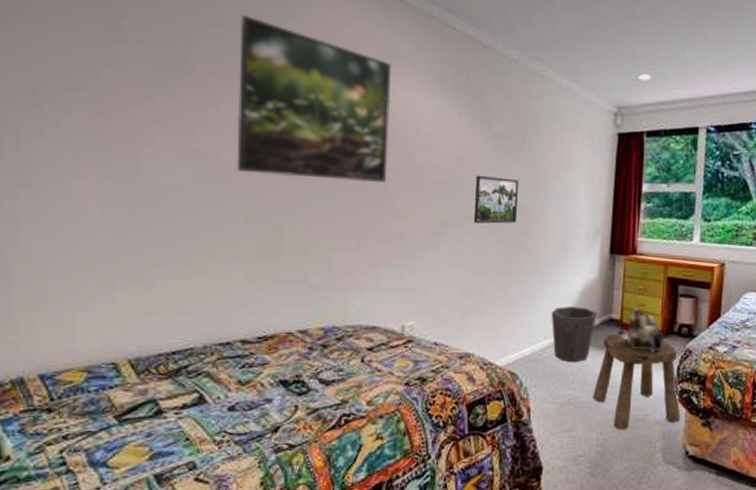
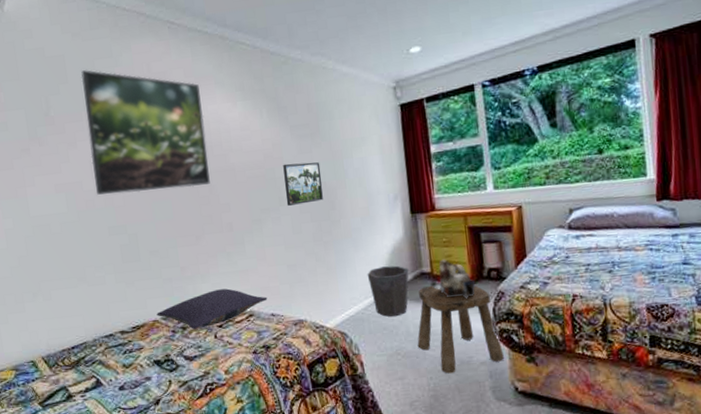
pillow: none [292,306,433,349] -> present [156,288,268,330]

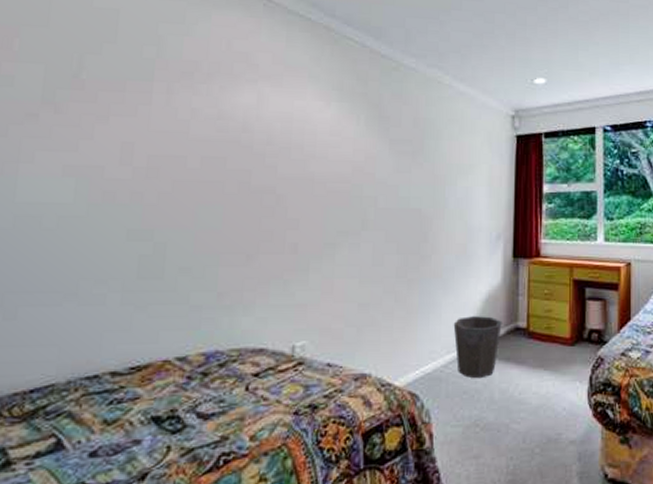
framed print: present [81,70,210,195] -> none [122,32,288,194]
pillow: present [156,288,268,330] -> none [170,326,326,377]
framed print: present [283,162,323,206] -> none [370,181,418,231]
stool: present [417,284,504,374] -> none [500,343,596,454]
ruined building: present [430,259,476,299] -> none [524,314,574,363]

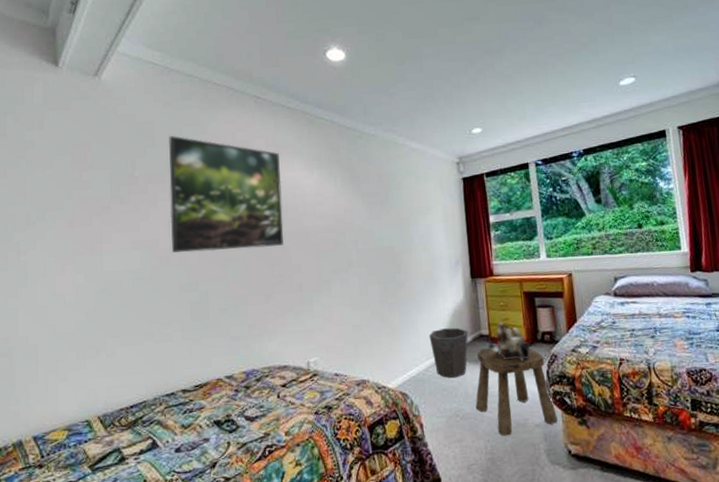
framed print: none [122,32,288,194] -> present [168,136,283,253]
stool: none [500,343,596,454] -> present [475,346,558,436]
ruined building: none [524,314,574,363] -> present [488,322,531,361]

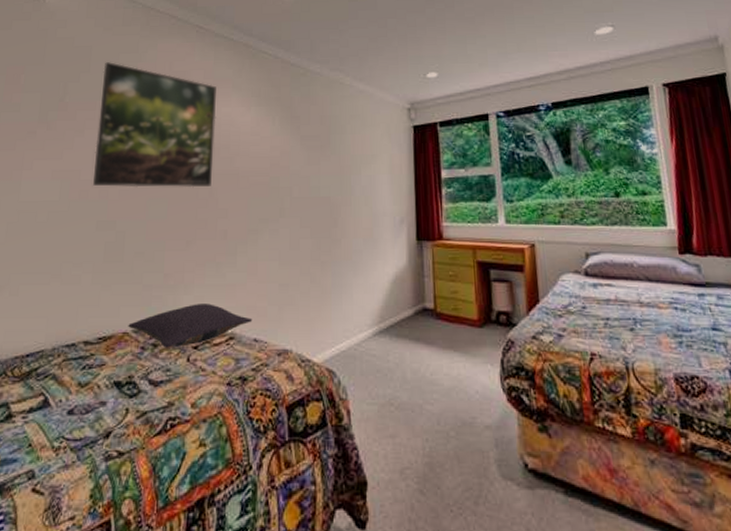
pillow: none [221,347,332,389] -> present [128,304,253,348]
waste bin: present [429,327,469,379] -> none [364,297,410,358]
stool: present [475,346,558,436] -> none [413,324,512,437]
ruined building: present [488,322,531,361] -> none [433,295,483,344]

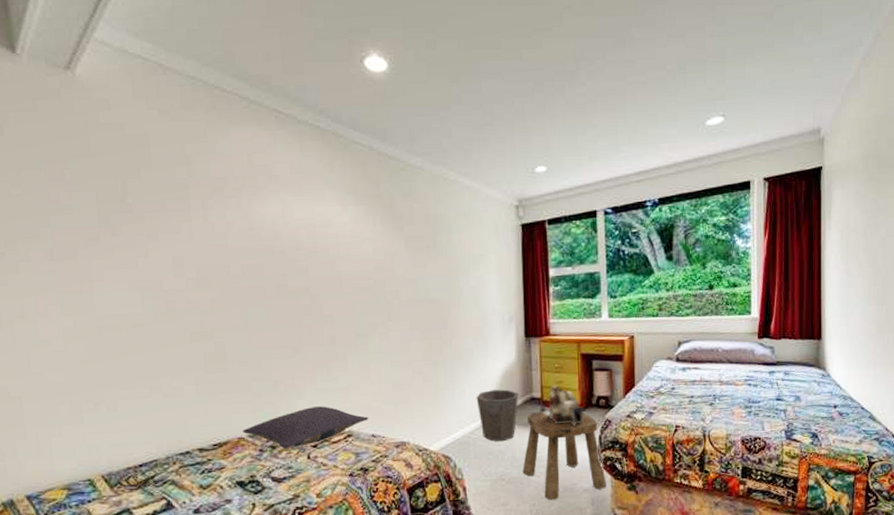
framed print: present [93,62,216,188] -> none [167,154,313,296]
waste bin: none [364,297,410,358] -> present [476,389,519,442]
stool: none [413,324,512,437] -> present [522,410,606,500]
ruined building: none [433,295,483,344] -> present [540,385,584,426]

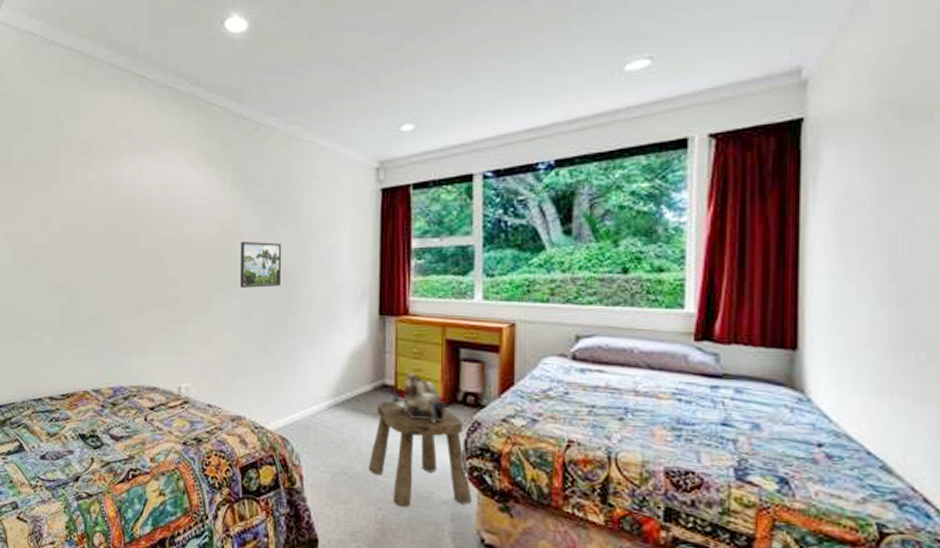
pillow: present [242,406,369,449] -> none [88,368,206,408]
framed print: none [394,276,436,321] -> present [239,241,282,288]
waste bin: present [476,389,519,442] -> none [319,371,369,431]

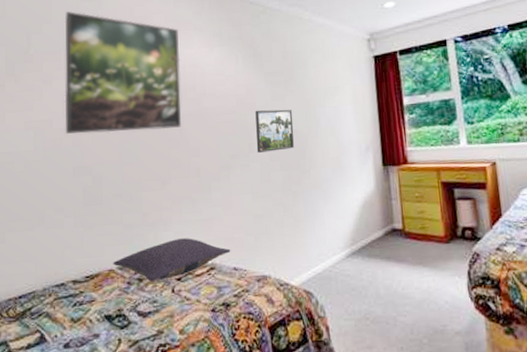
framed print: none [44,119,163,254] -> present [64,11,181,134]
pillow: none [88,368,206,408] -> present [113,238,231,282]
stool: present [368,400,471,508] -> none [387,242,481,344]
ruined building: present [392,372,447,423] -> none [402,215,450,259]

